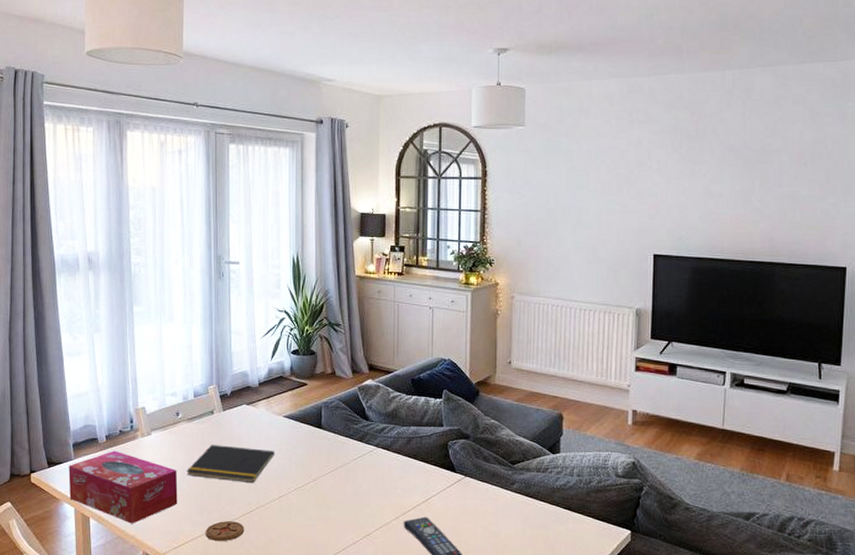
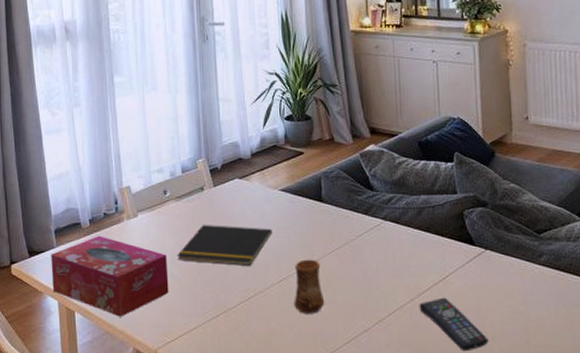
coaster: present [205,521,245,542] -> none [200,310,244,334]
cup: none [291,479,319,527] -> present [294,259,325,314]

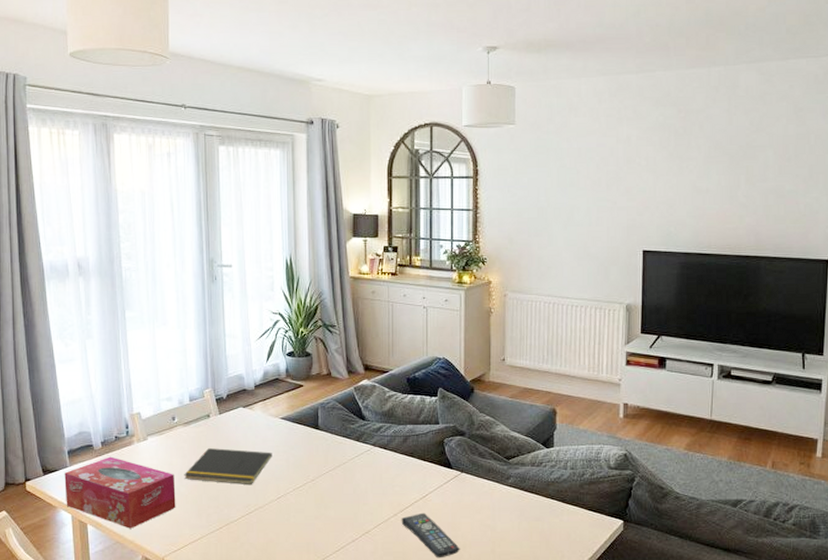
cup: present [294,259,325,314] -> none [290,479,318,527]

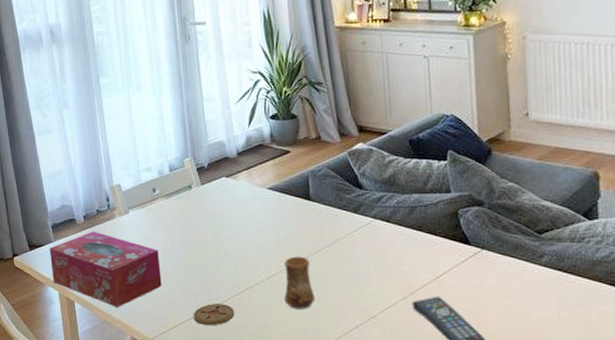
notepad: present [184,448,272,486] -> none [168,222,261,263]
coaster: none [204,523,244,544] -> present [193,304,235,326]
cup: none [290,479,318,527] -> present [284,256,316,309]

